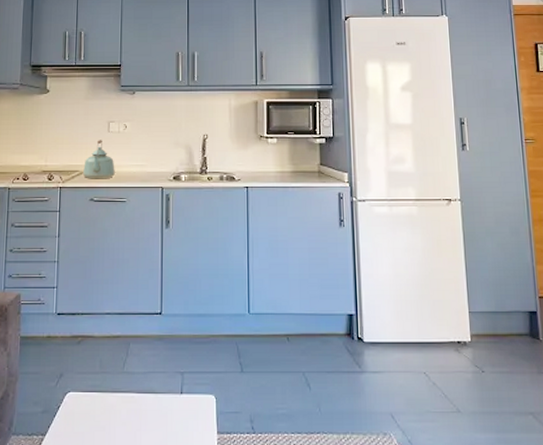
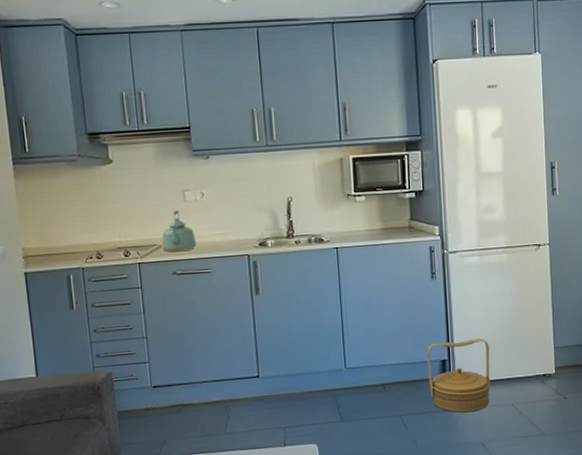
basket: none [332,294,401,377] -> present [426,338,491,413]

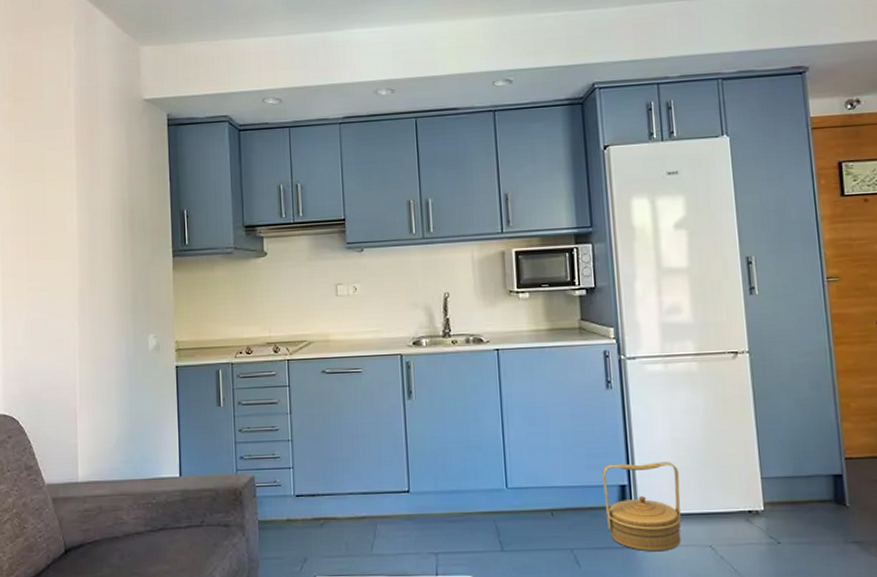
kettle: present [161,210,197,253] -> none [311,305,347,350]

